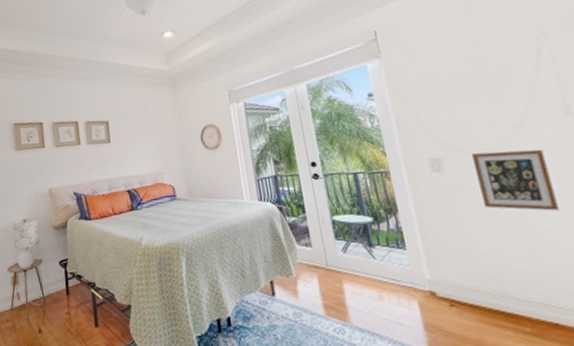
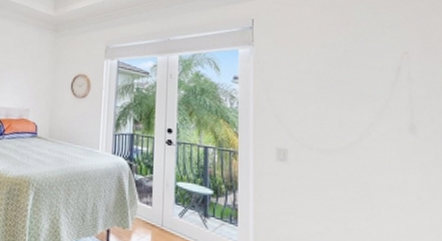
picture frame: present [472,149,559,211] -> none [317,150,385,219]

